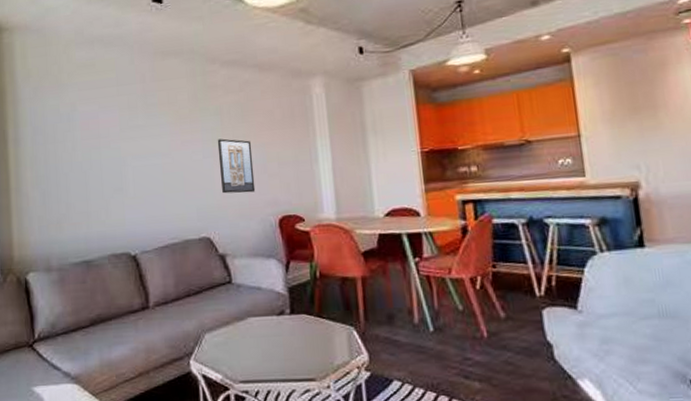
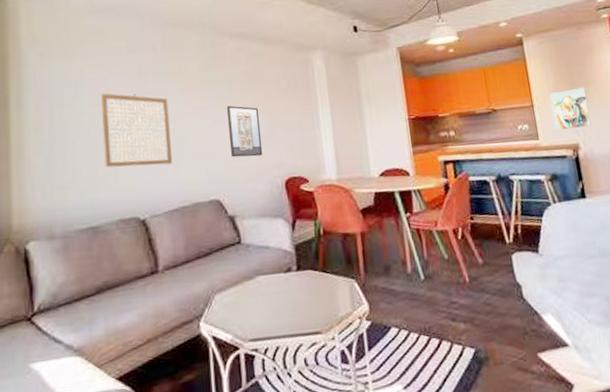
wall art: none [92,127,162,203] -> present [101,93,172,168]
wall art: none [602,112,659,166] -> present [549,87,591,131]

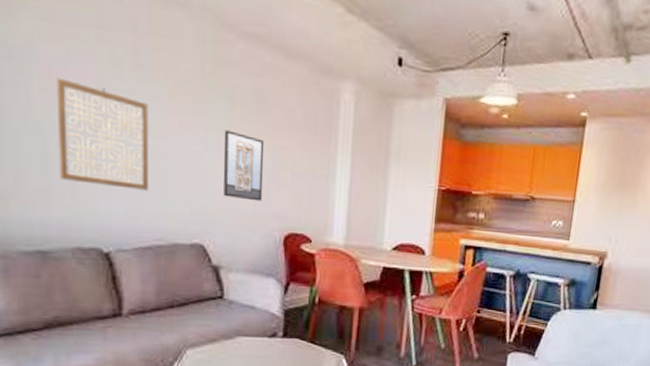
wall art: present [549,87,591,131] -> none [589,190,633,236]

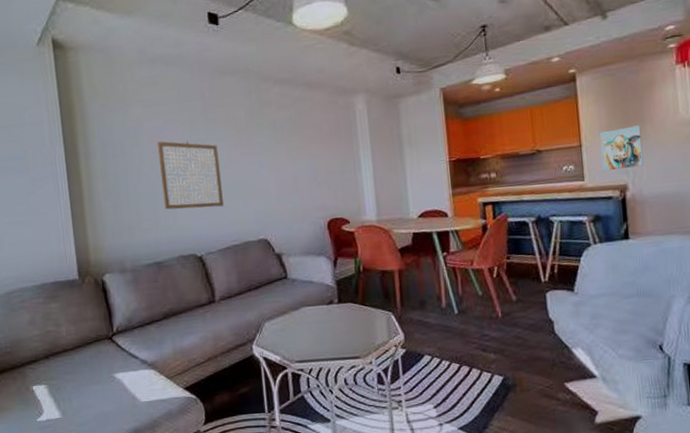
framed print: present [223,130,265,201] -> none [272,151,307,200]
wall art: none [589,190,633,236] -> present [599,125,644,172]

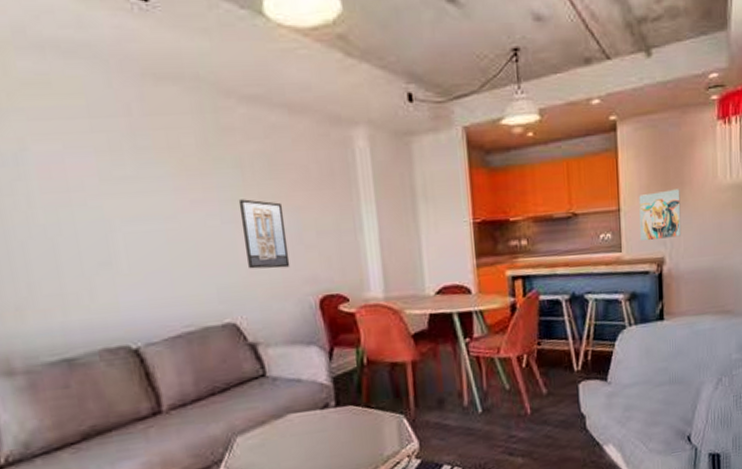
wall art: present [157,141,224,210] -> none [56,175,169,281]
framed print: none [272,151,307,200] -> present [238,199,290,269]

